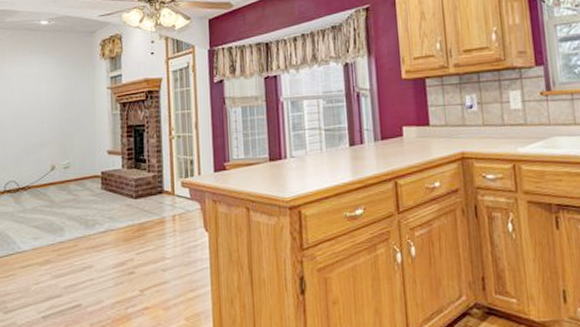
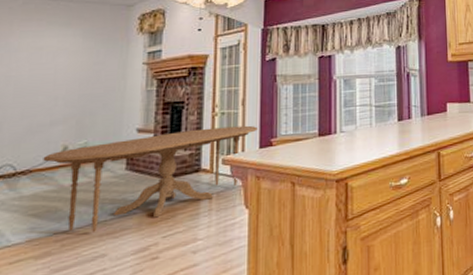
dining table: none [37,149,211,245] -> present [43,125,257,232]

